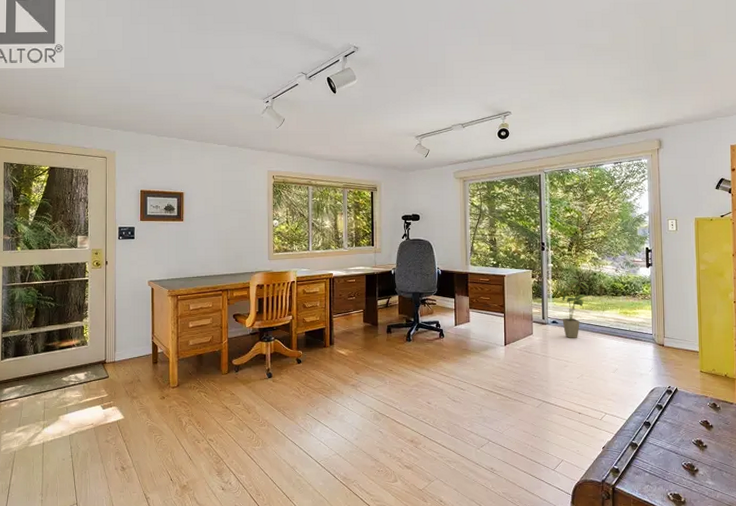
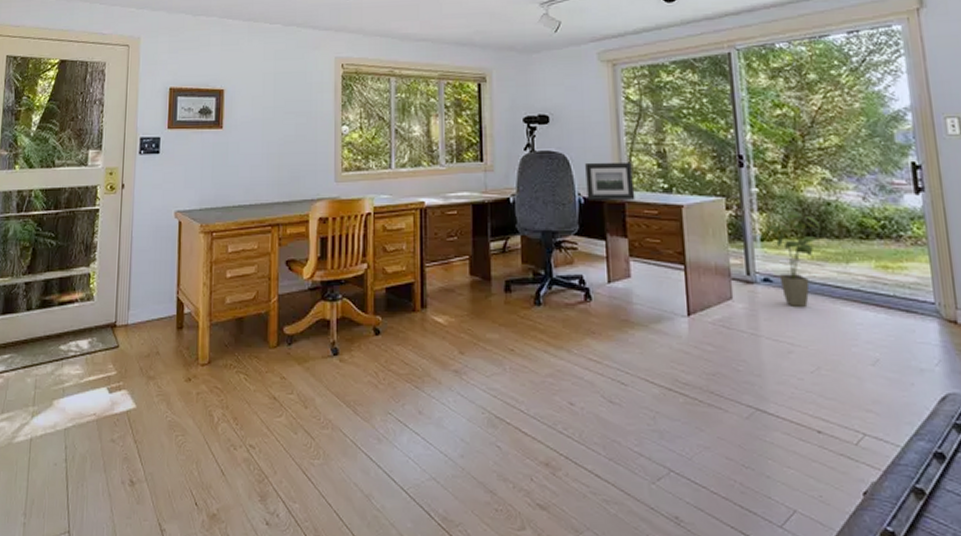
picture frame: none [443,246,475,272] -> present [585,161,635,200]

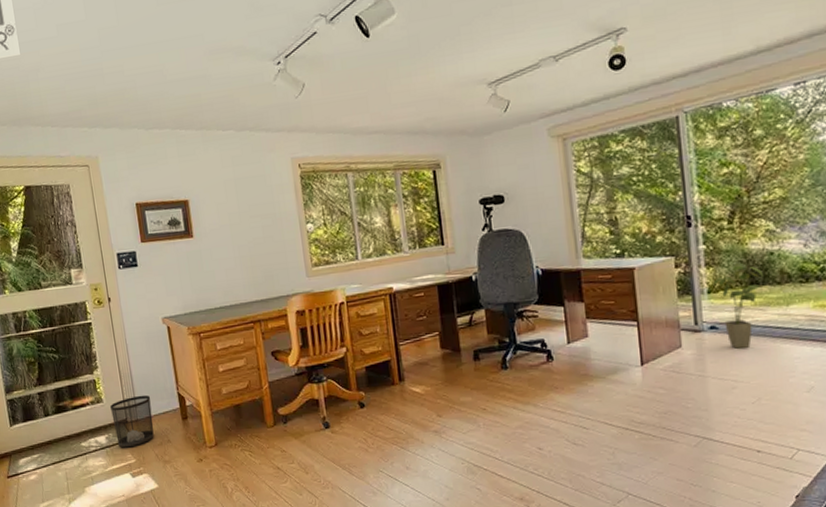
waste bin: none [99,296,147,357] -> present [109,395,154,448]
picture frame: present [585,161,635,200] -> none [541,232,590,271]

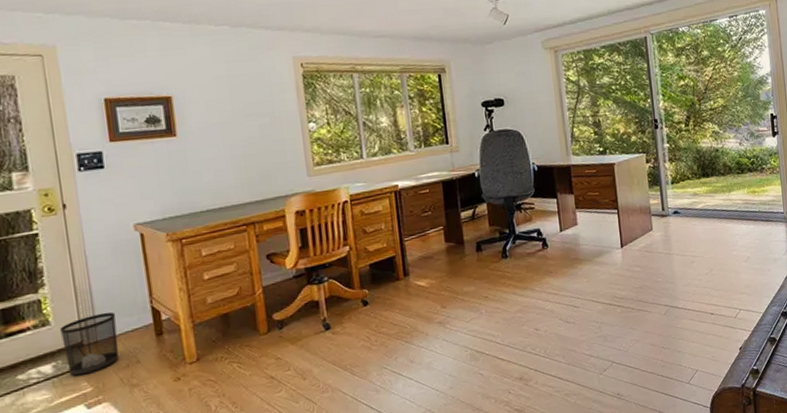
house plant: present [713,262,763,349] -> none [675,157,712,229]

